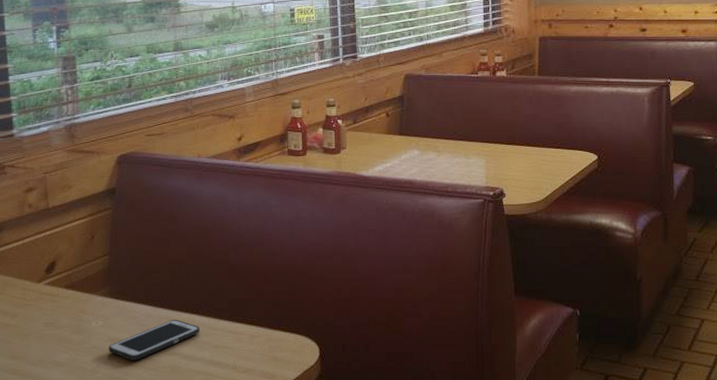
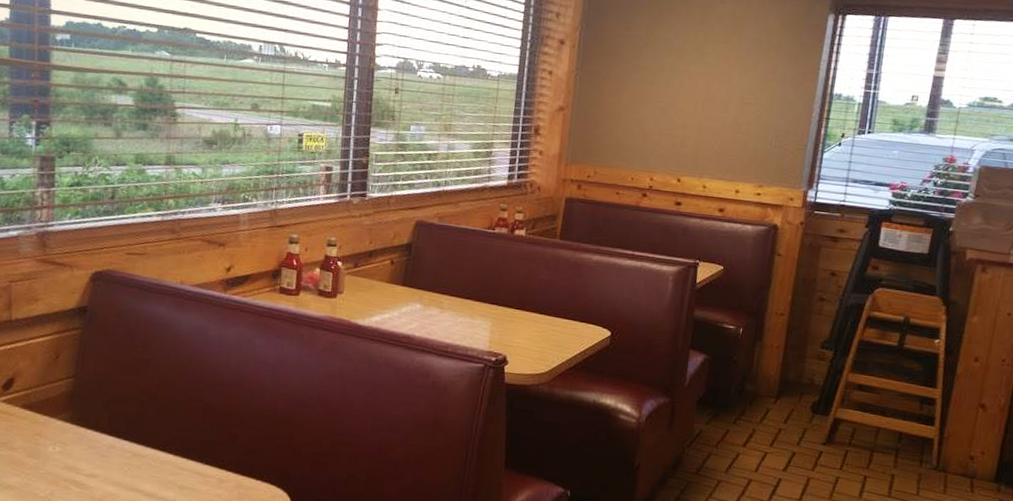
cell phone: present [108,319,200,361] -> none [64,453,165,493]

